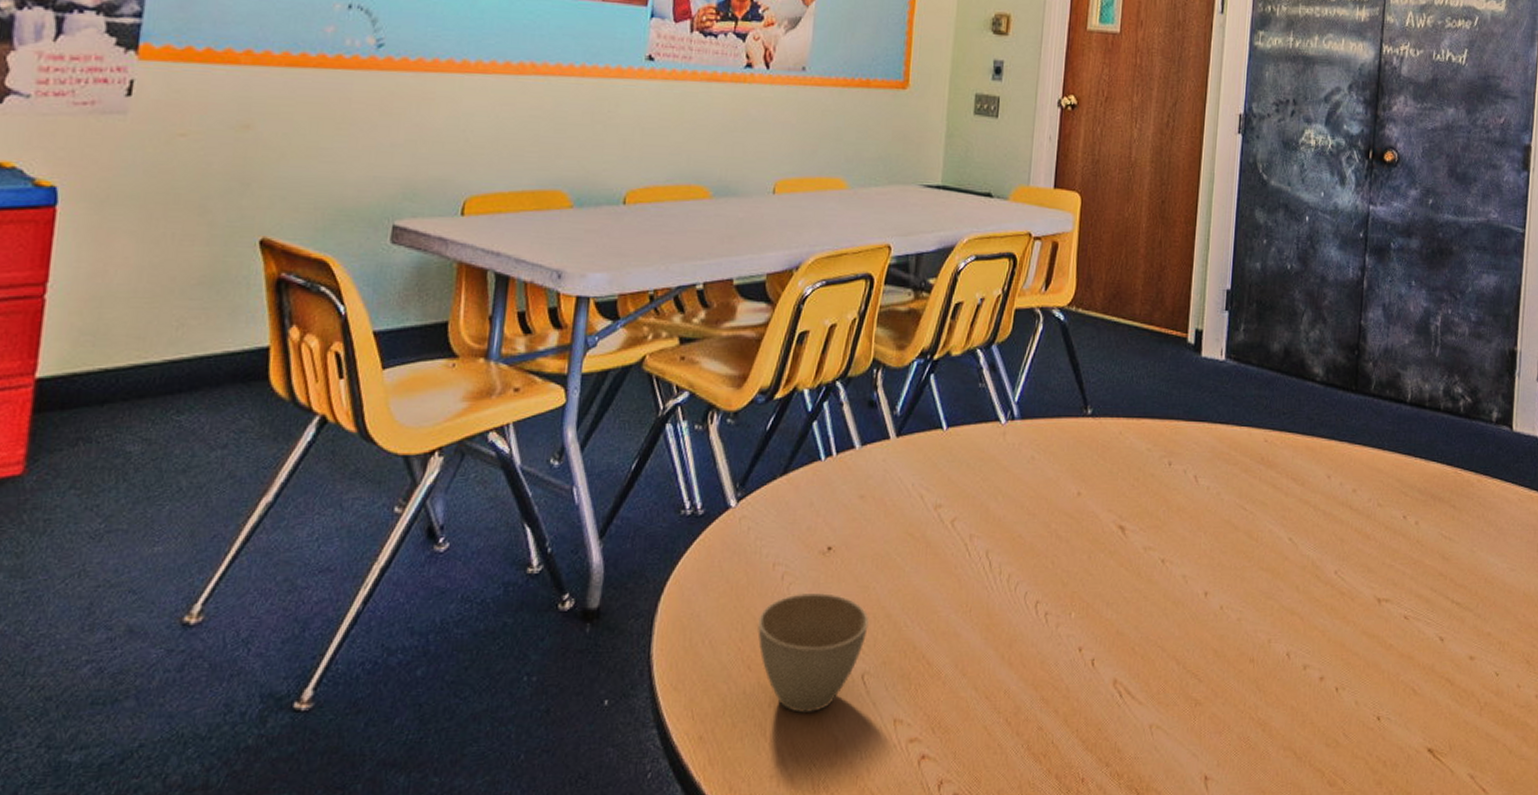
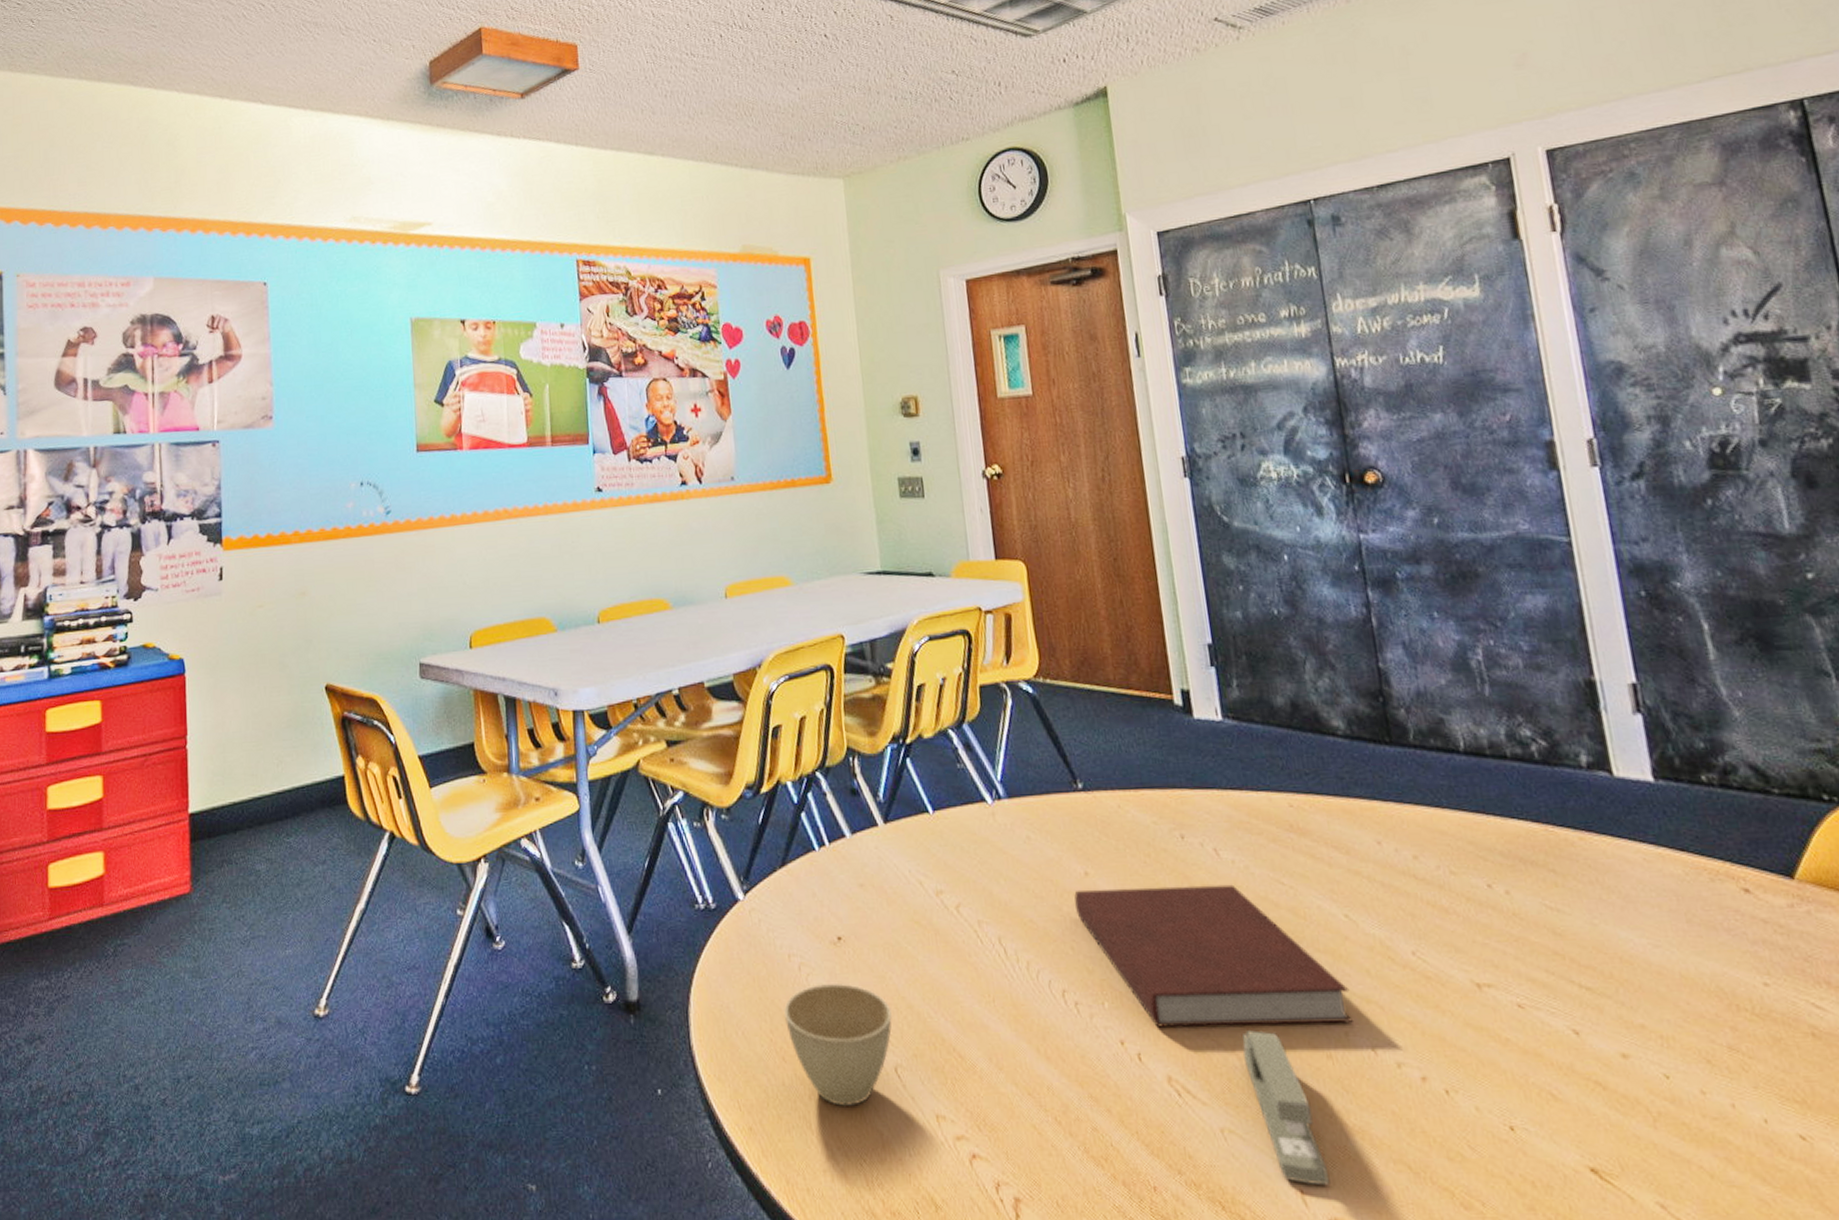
notebook: none [1063,508,1280,636] -> present [1074,884,1353,1027]
stapler: none [1182,638,1231,772] -> present [1243,1030,1331,1186]

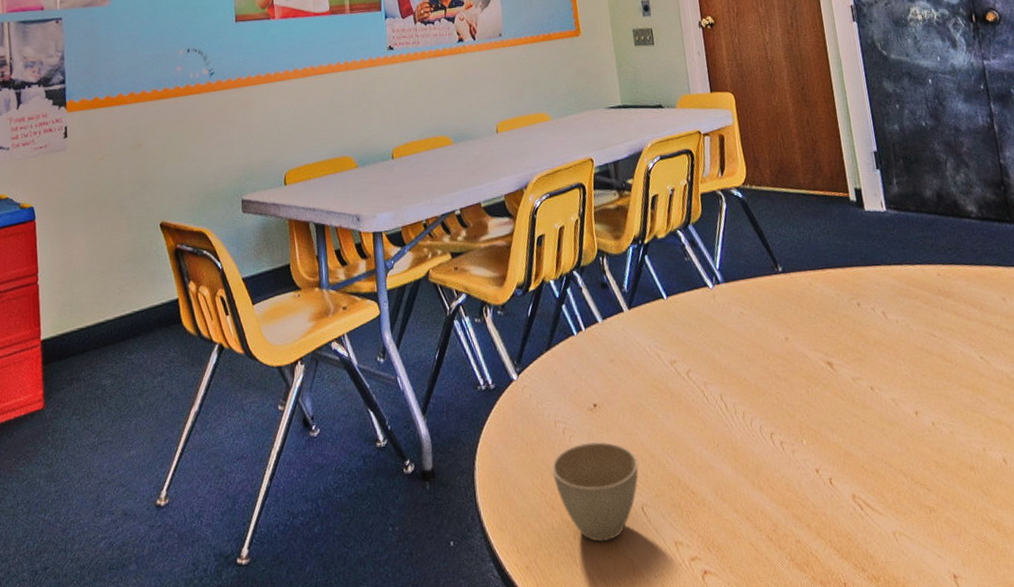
notebook: present [1074,884,1353,1027] -> none [778,339,989,457]
stapler: present [1243,1030,1331,1186] -> none [908,452,976,570]

